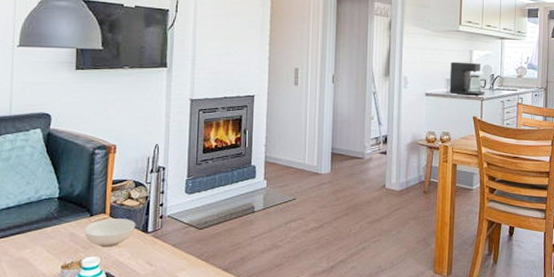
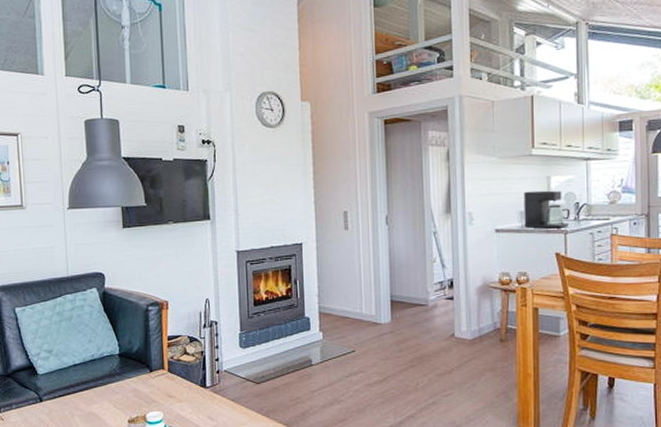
bowl: present [84,219,136,248] -> none [145,374,194,403]

